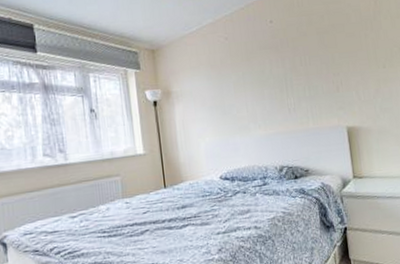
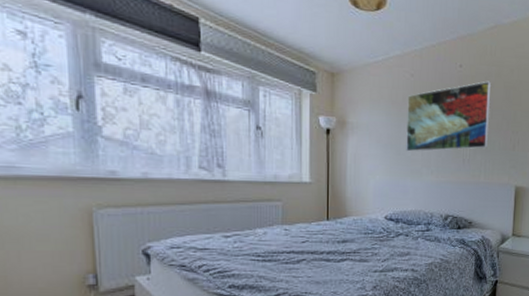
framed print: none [225,30,311,110] -> present [406,81,491,152]

